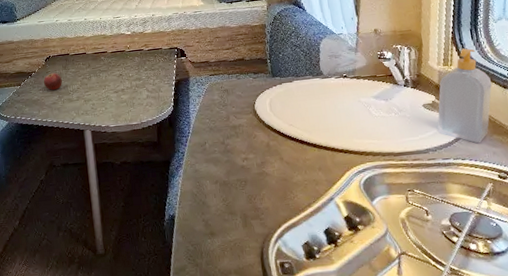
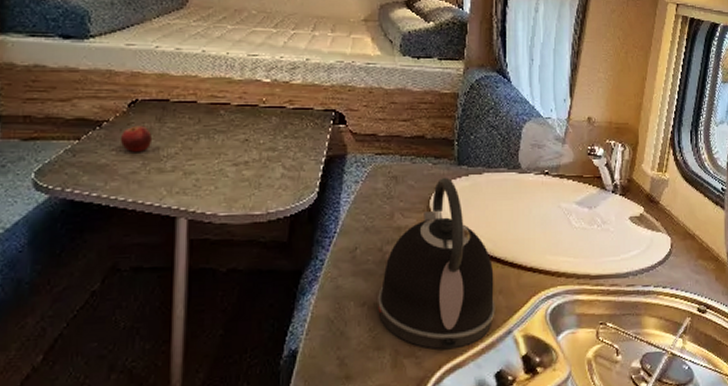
kettle: none [226,86,318,213] -> present [378,177,495,350]
soap bottle: present [437,48,492,144] -> none [642,153,705,269]

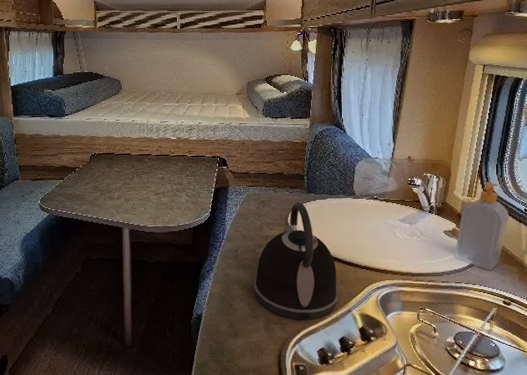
fruit: present [120,125,152,152] -> none [86,170,105,187]
soap bottle: none [642,153,705,269] -> present [454,182,509,271]

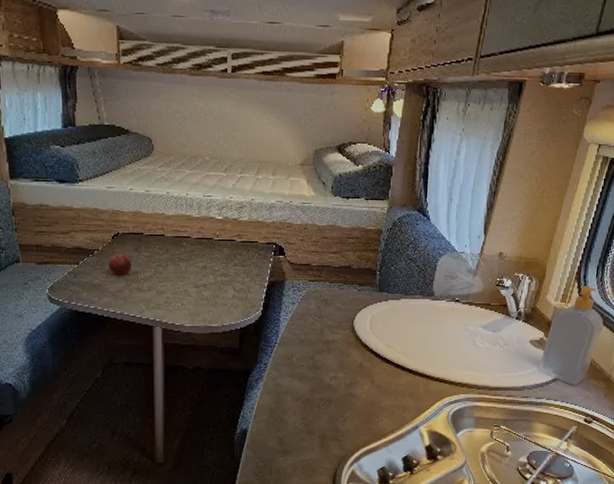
fruit: none [86,170,105,187] -> present [107,254,131,275]
kettle: present [254,201,338,321] -> none [309,301,406,437]

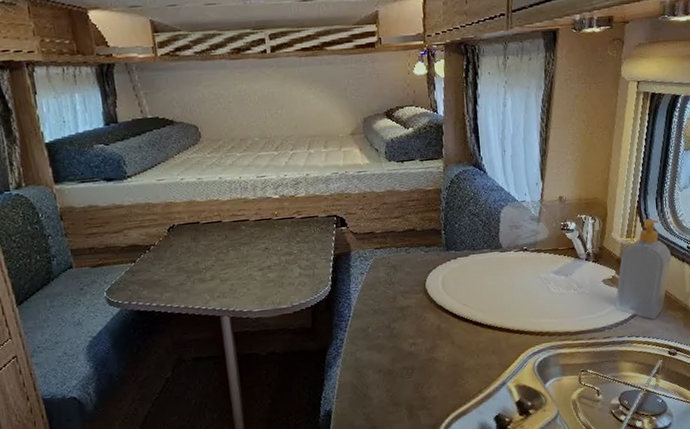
fruit: present [107,254,131,275] -> none [166,245,191,268]

